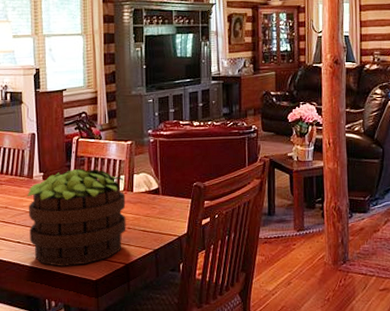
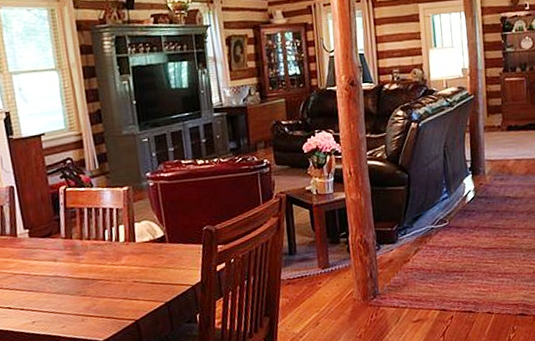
potted plant: present [26,168,127,266] -> none [12,220,132,330]

